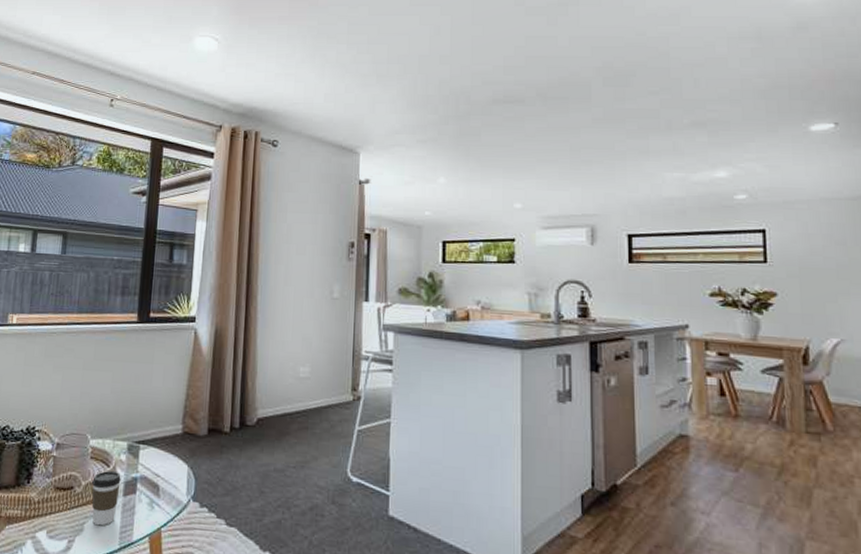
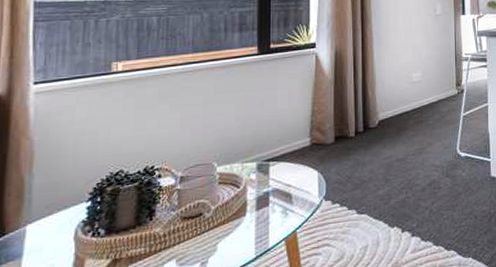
coffee cup: present [91,470,121,526] -> none [222,190,252,243]

